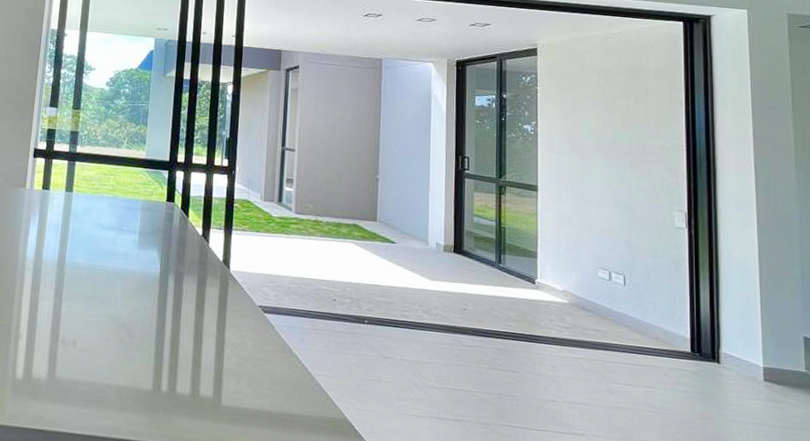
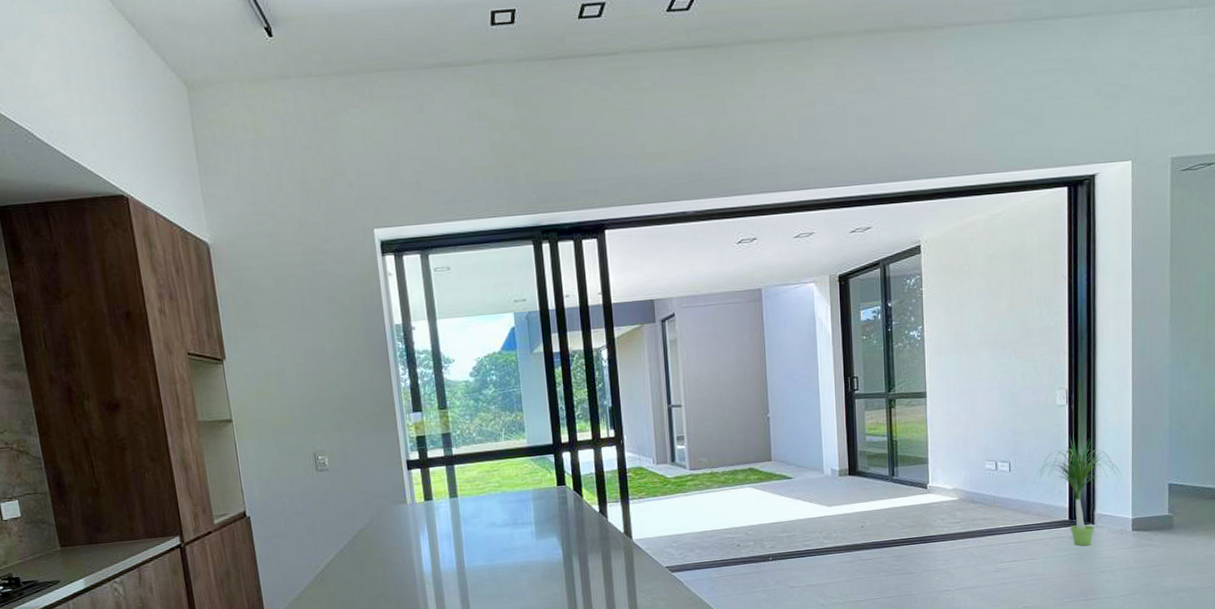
potted plant: none [652,261,749,387] -> present [1034,435,1122,546]

